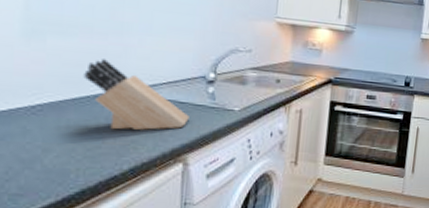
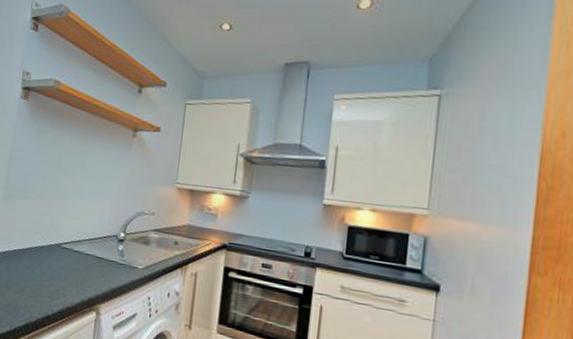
knife block: present [83,57,189,130] -> none [35,216,103,280]

